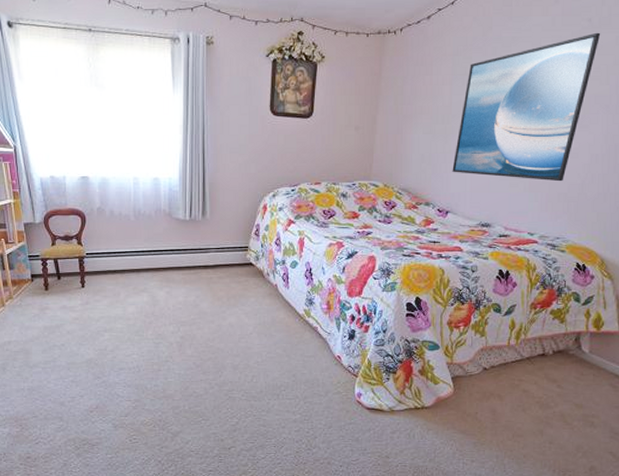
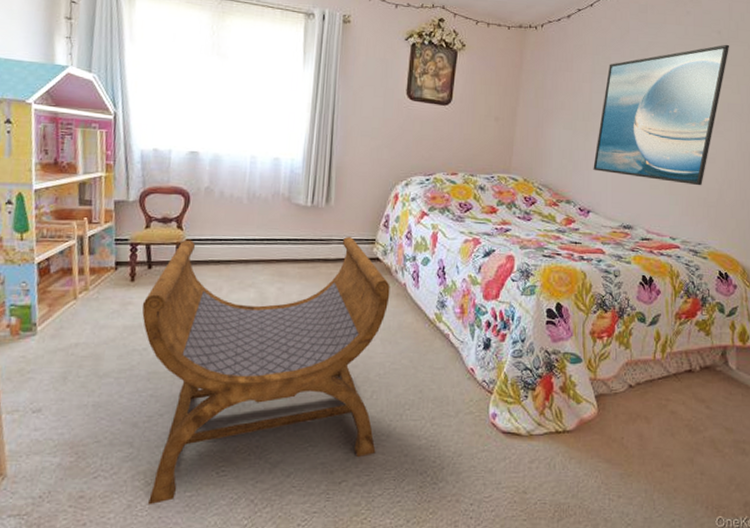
stool: none [56,246,263,464] -> present [142,237,390,505]

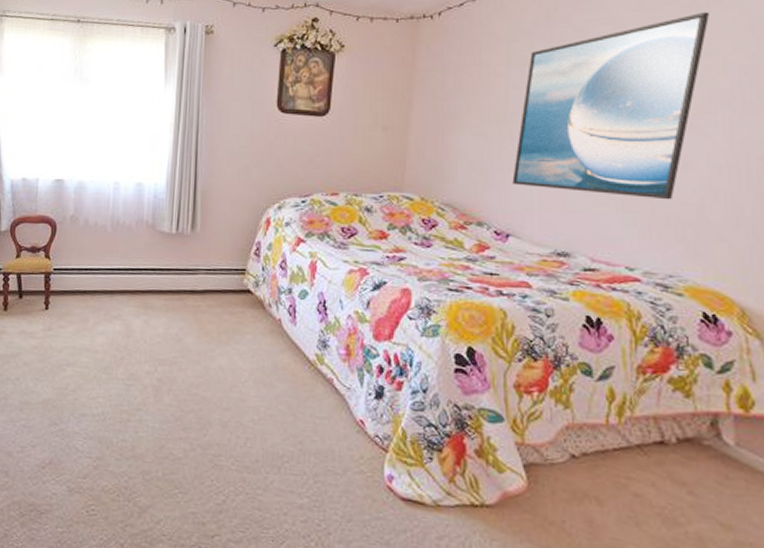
stool: present [142,237,390,505] -> none [14,266,264,537]

